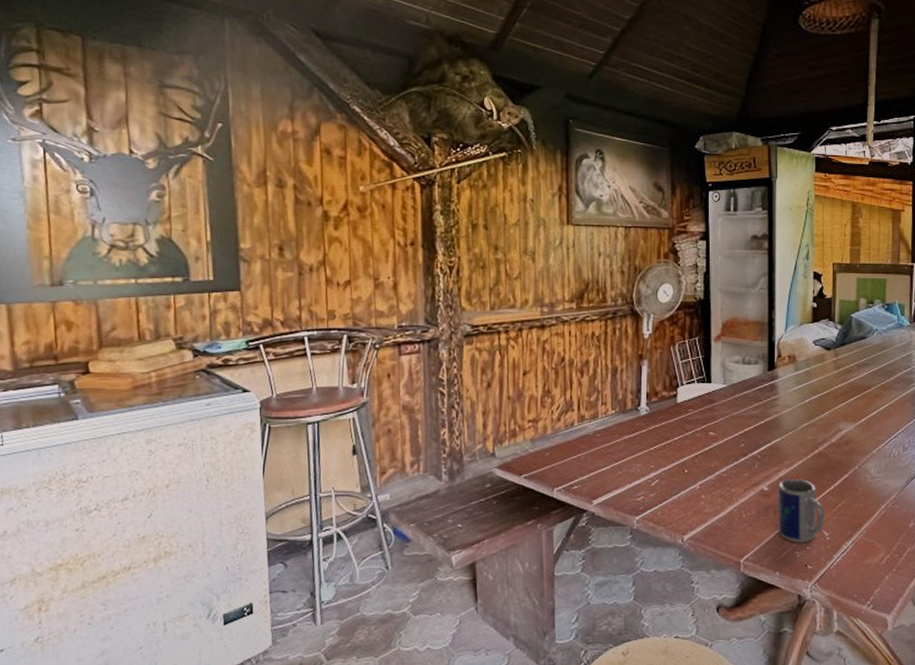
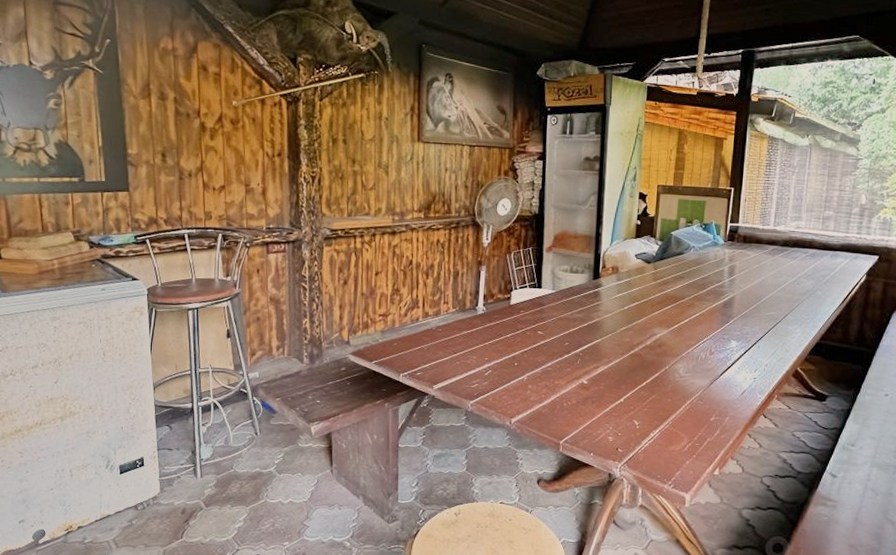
mug: present [778,479,825,542] -> none [594,375,637,429]

